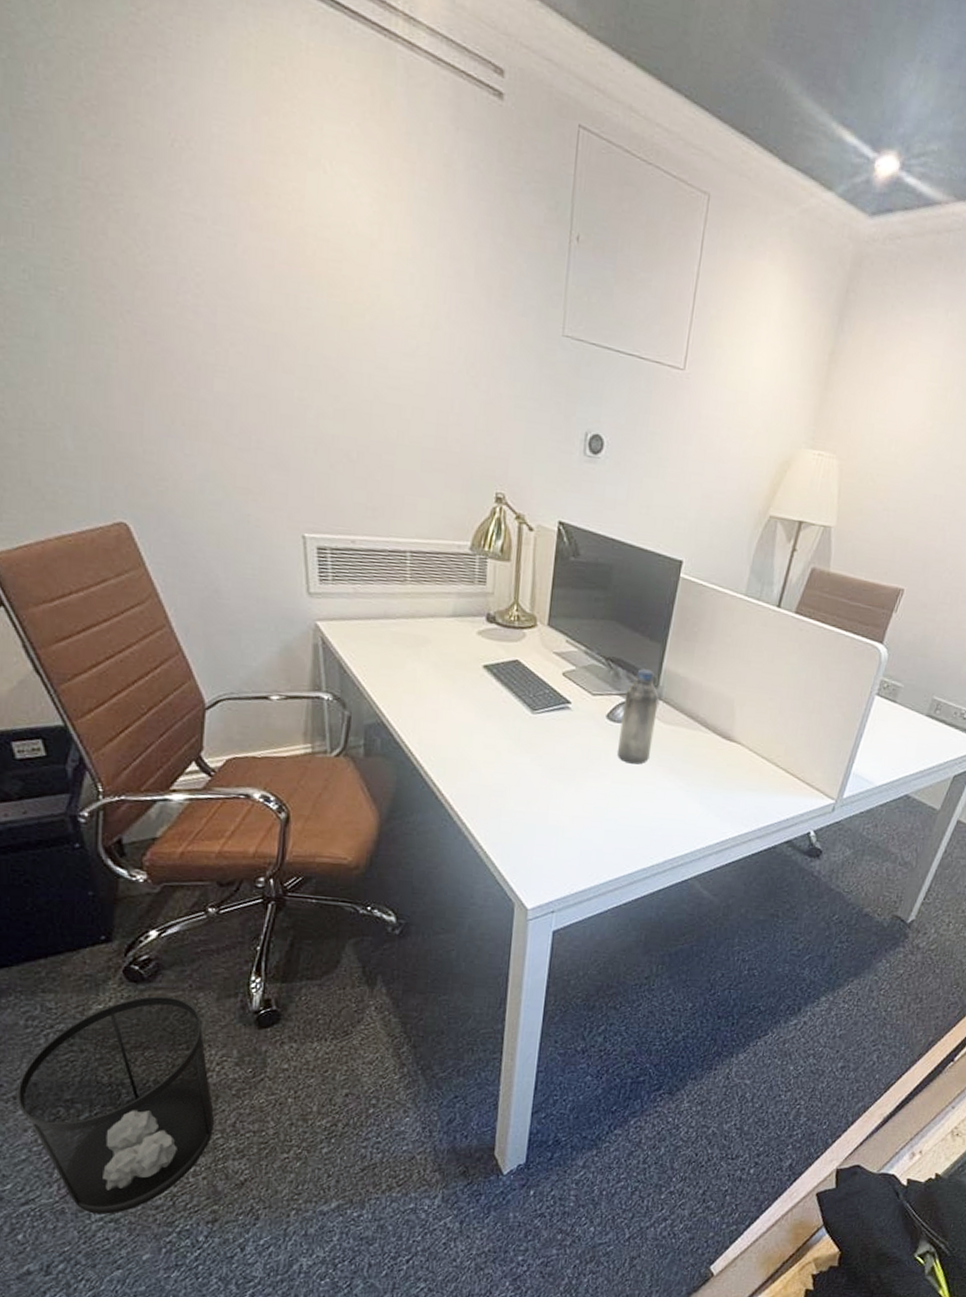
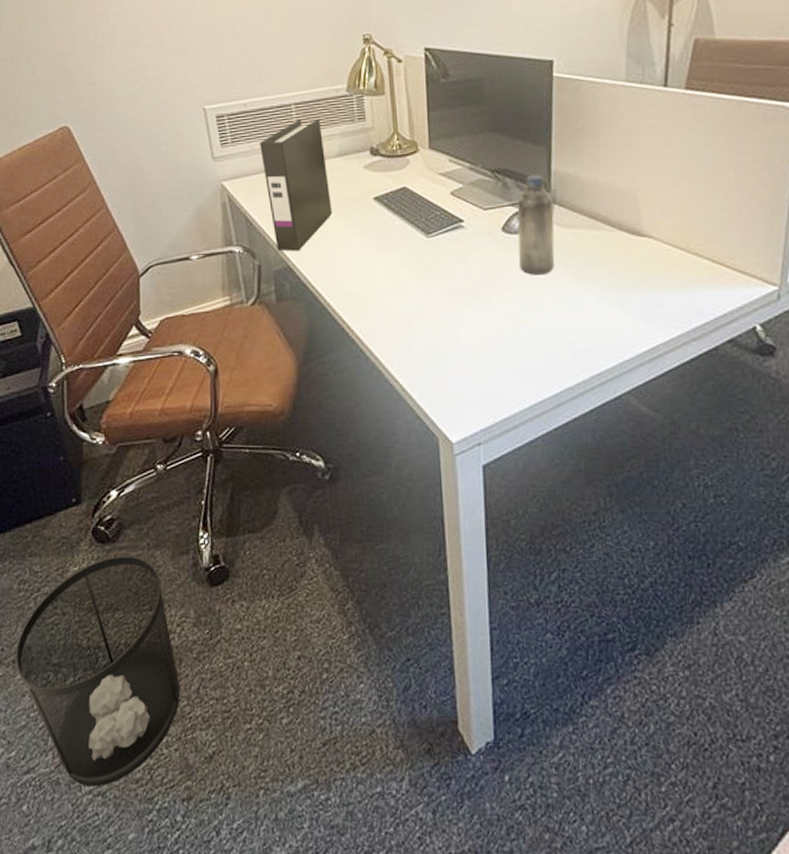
binder: none [365,569,438,708] -> present [260,118,332,252]

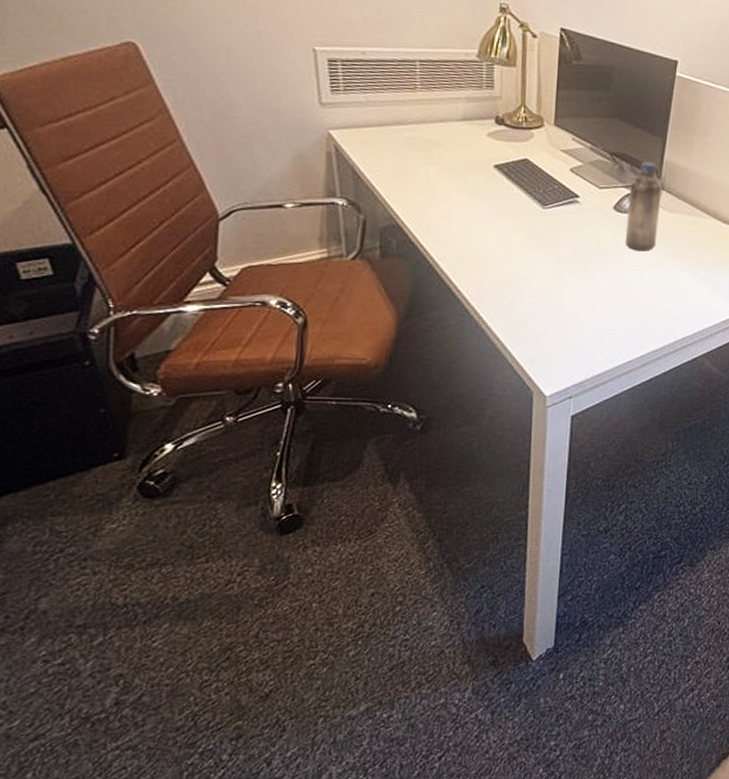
waste bin: present [15,555,180,787] -> none [25,509,236,743]
binder: present [260,118,332,252] -> none [376,77,450,210]

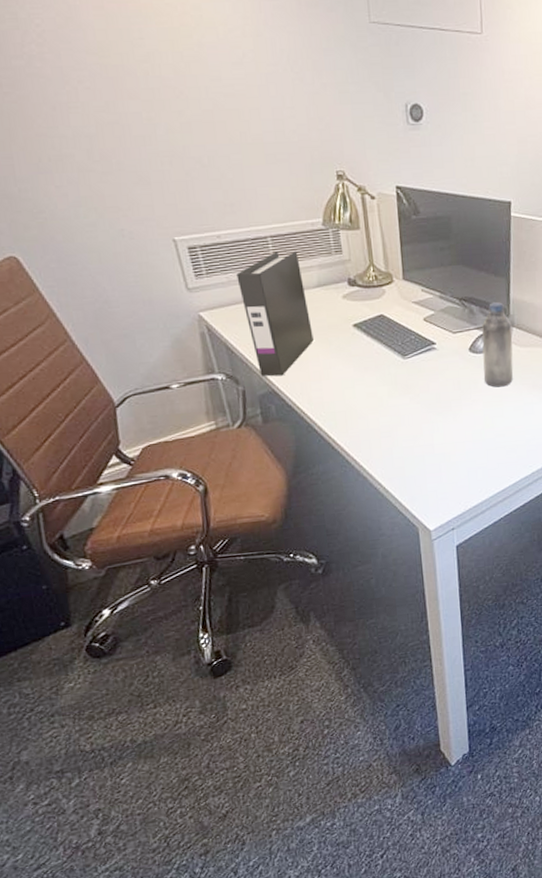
binder: none [376,77,450,210] -> present [236,250,314,377]

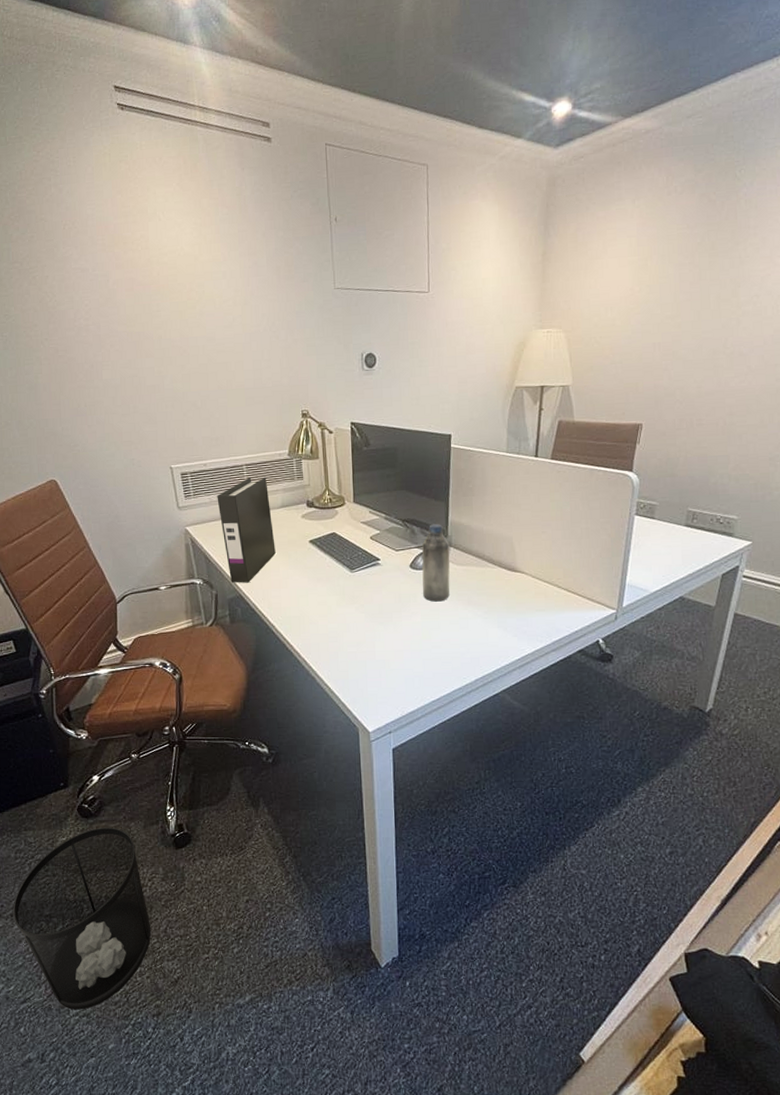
waste bin: none [11,664,191,866] -> present [13,827,151,1010]

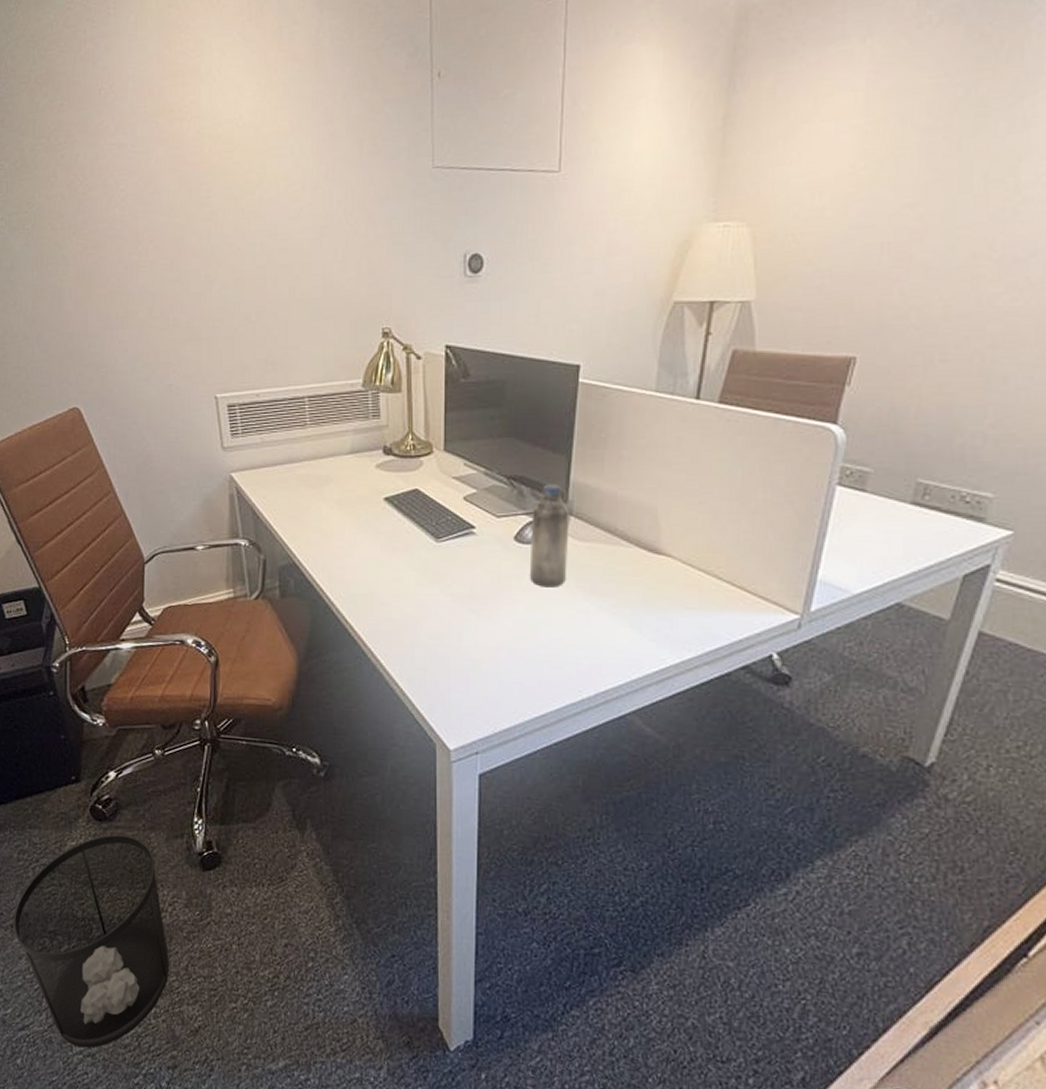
binder: present [217,476,276,583] -> none [270,413,341,548]

